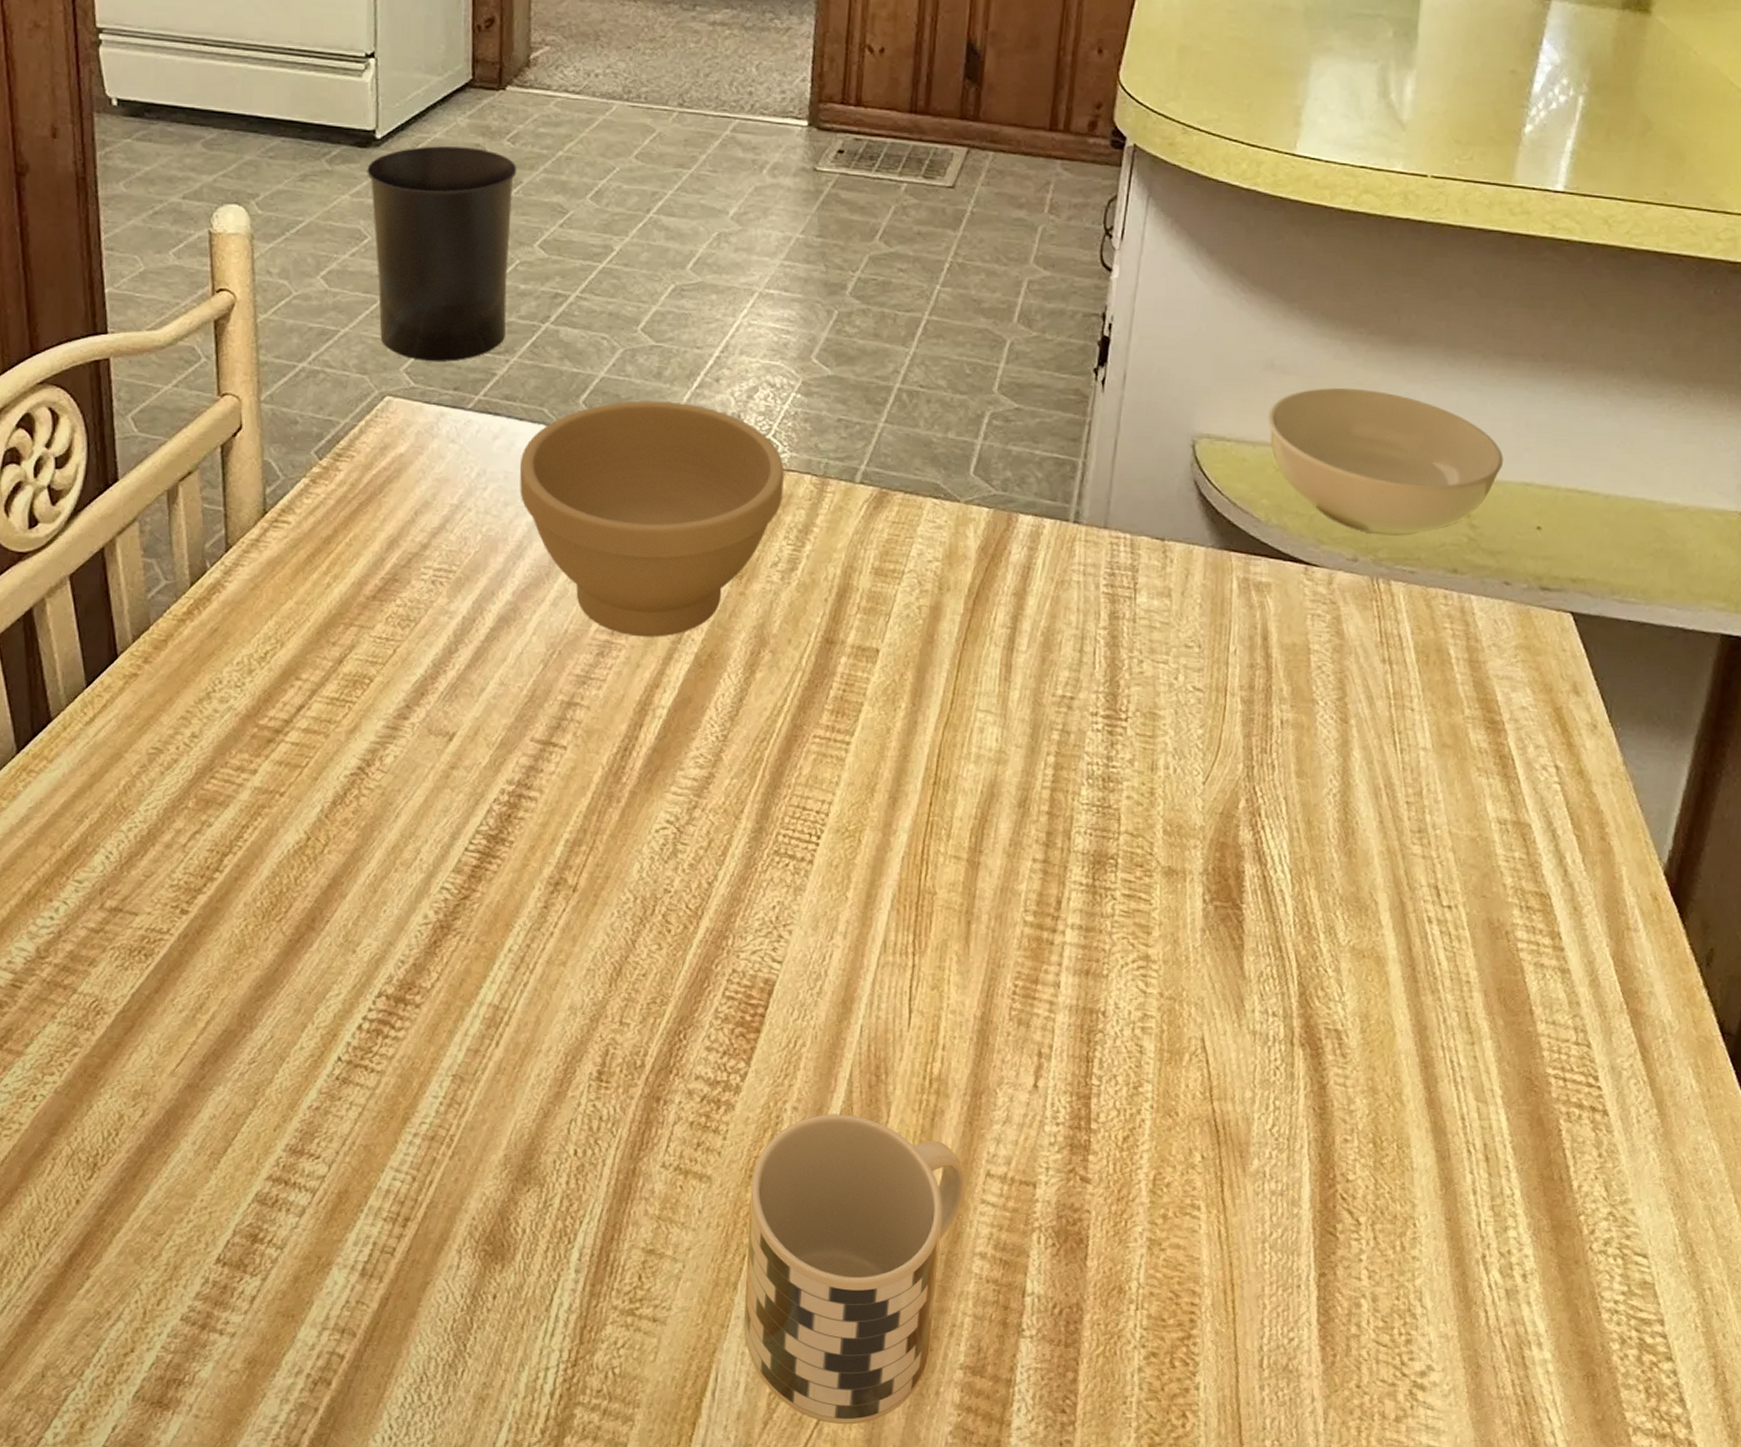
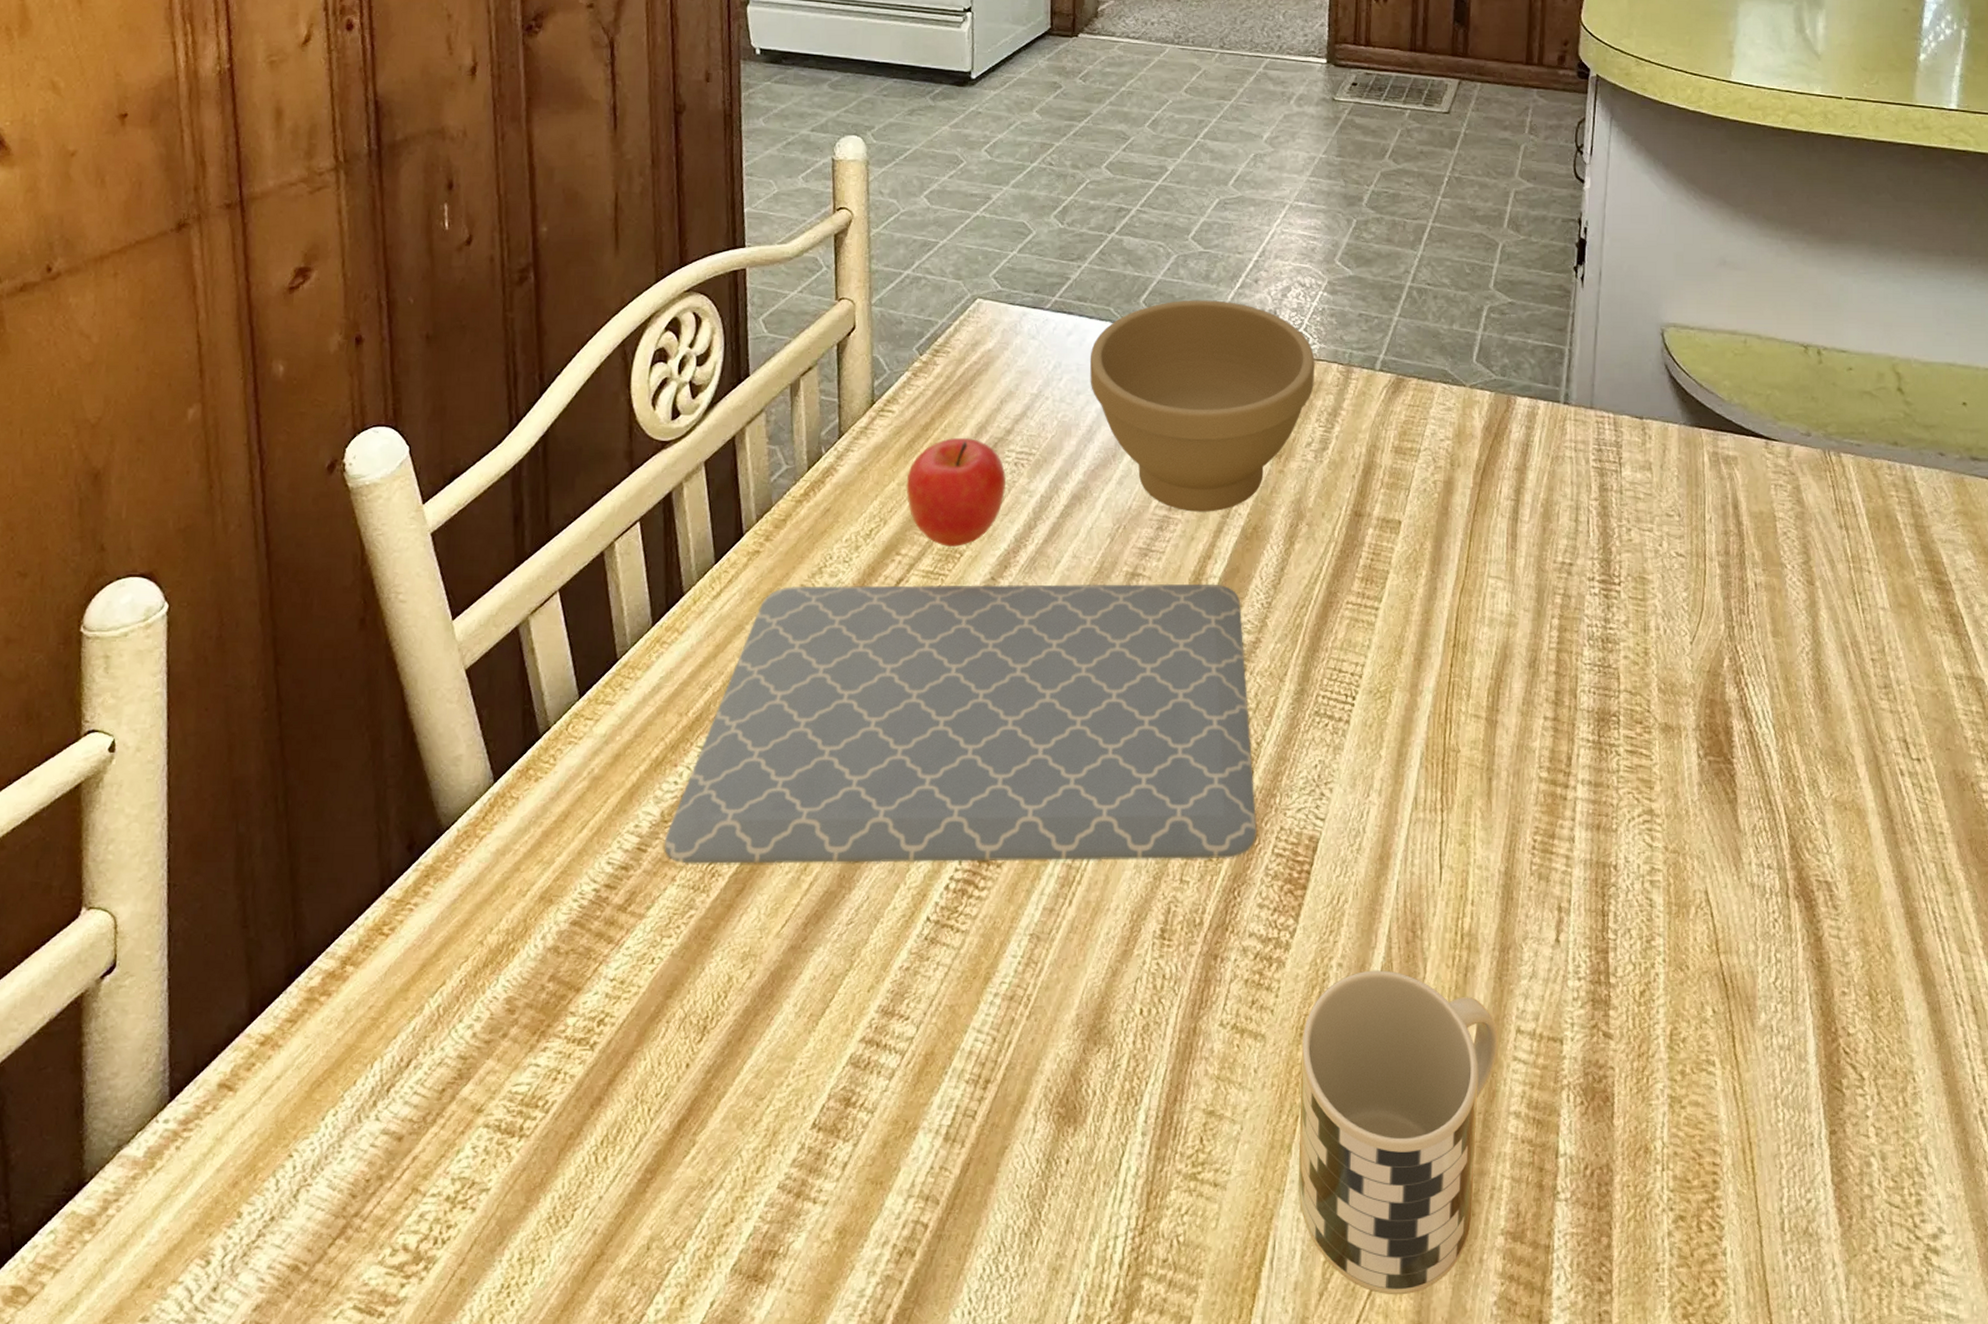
placemat: none [41,712,706,1002] -> present [664,583,1257,864]
fruit: none [306,552,422,672] -> present [906,437,1006,547]
waste bin: present [367,146,517,362] -> none [963,84,1088,268]
bowl: present [1267,387,1504,536] -> none [1723,281,1928,412]

